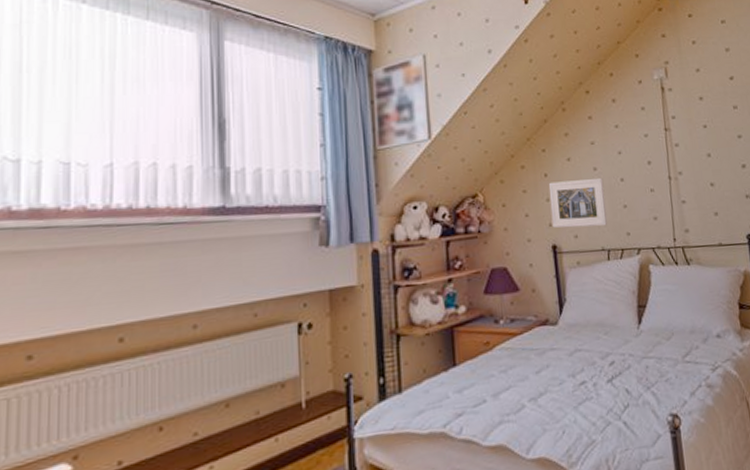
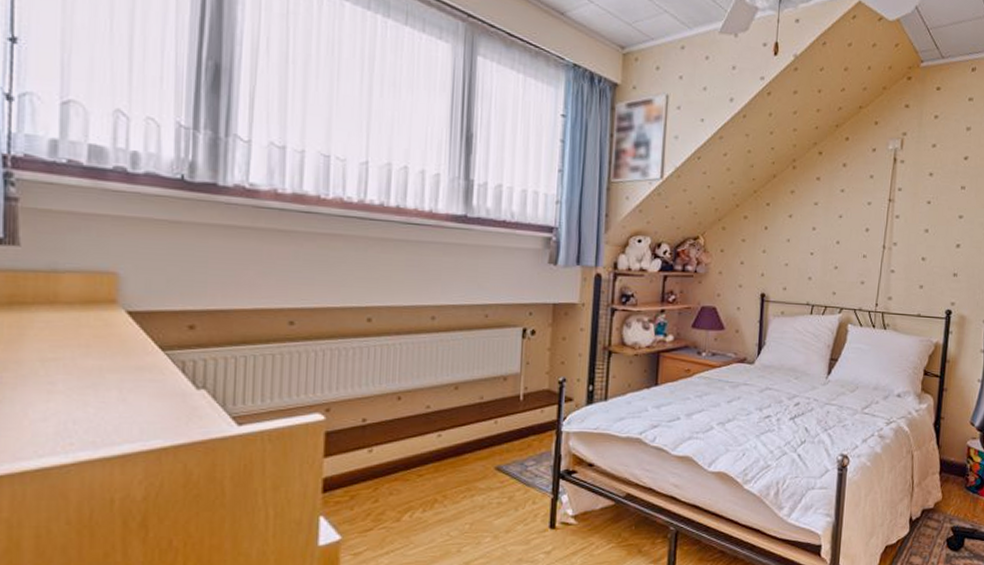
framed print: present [548,177,607,228] -> none [764,235,820,283]

